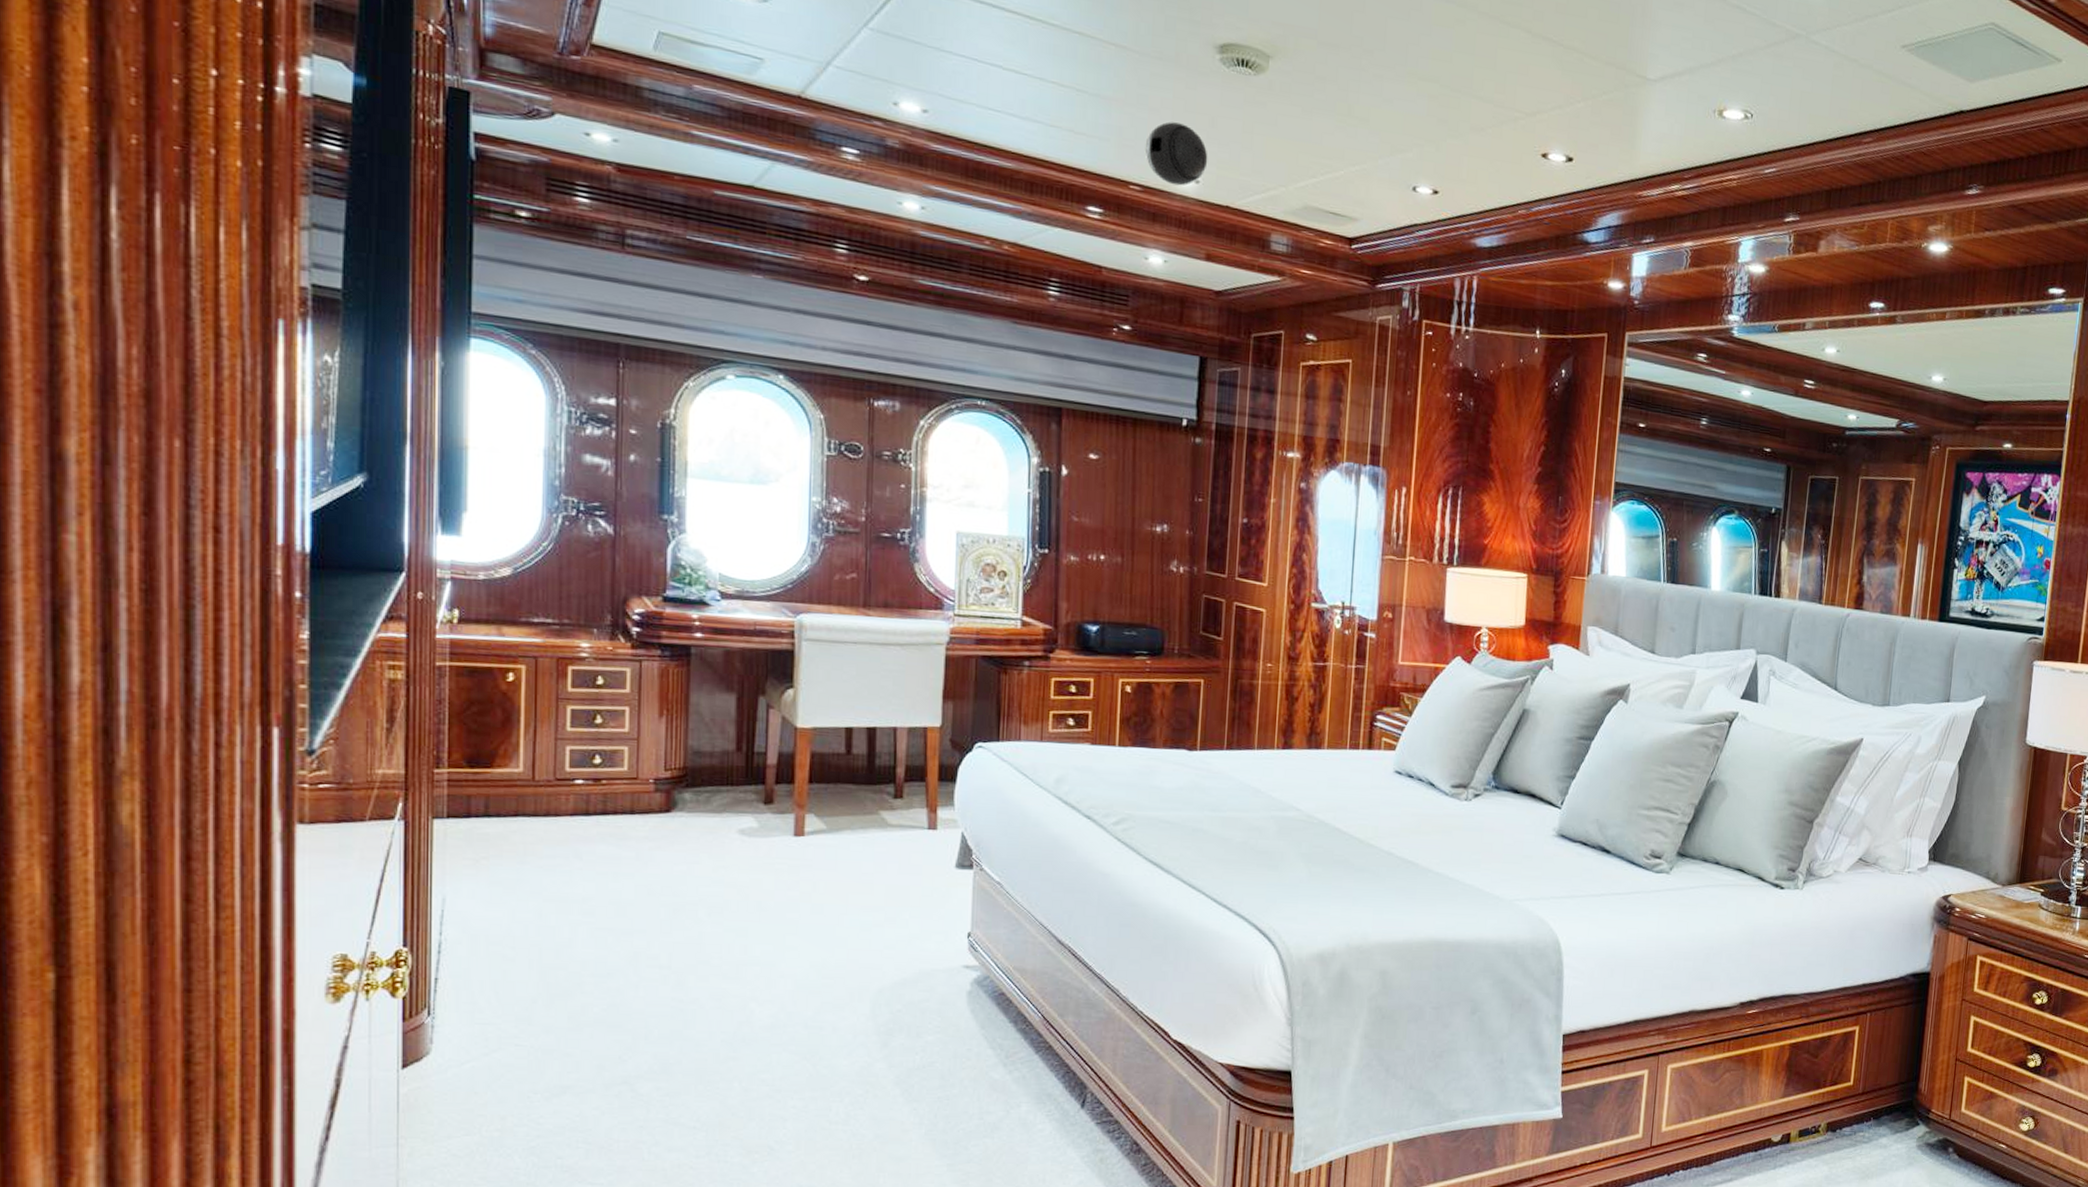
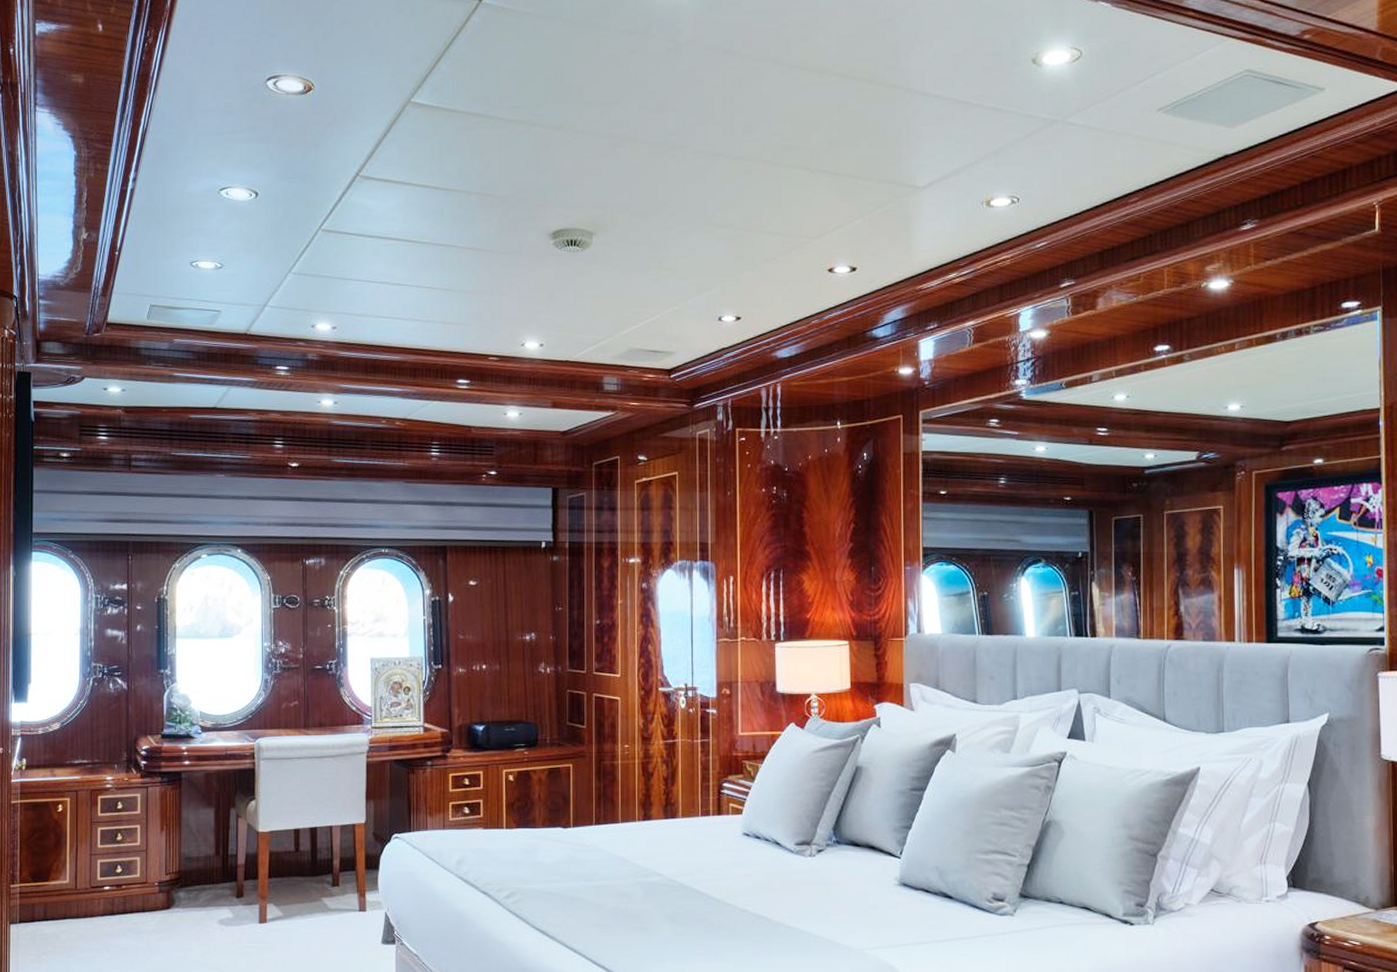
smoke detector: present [1145,121,1208,186] -> none [499,301,549,351]

